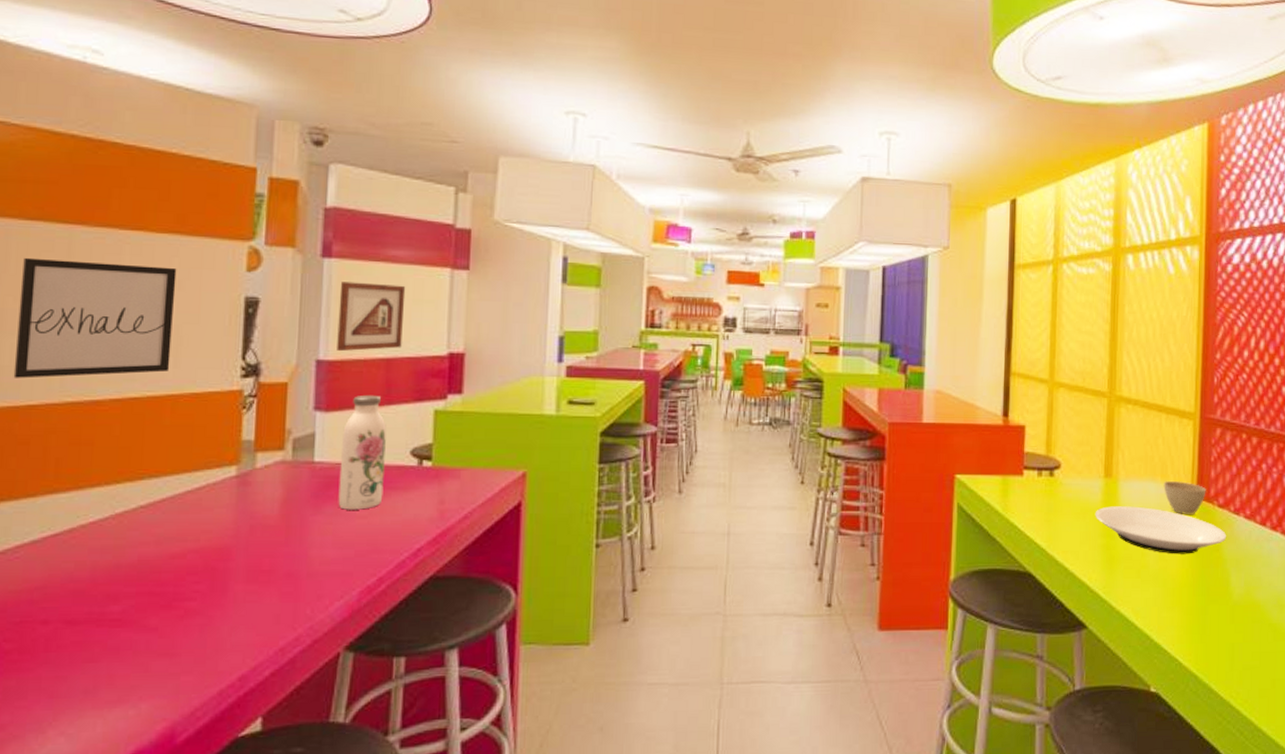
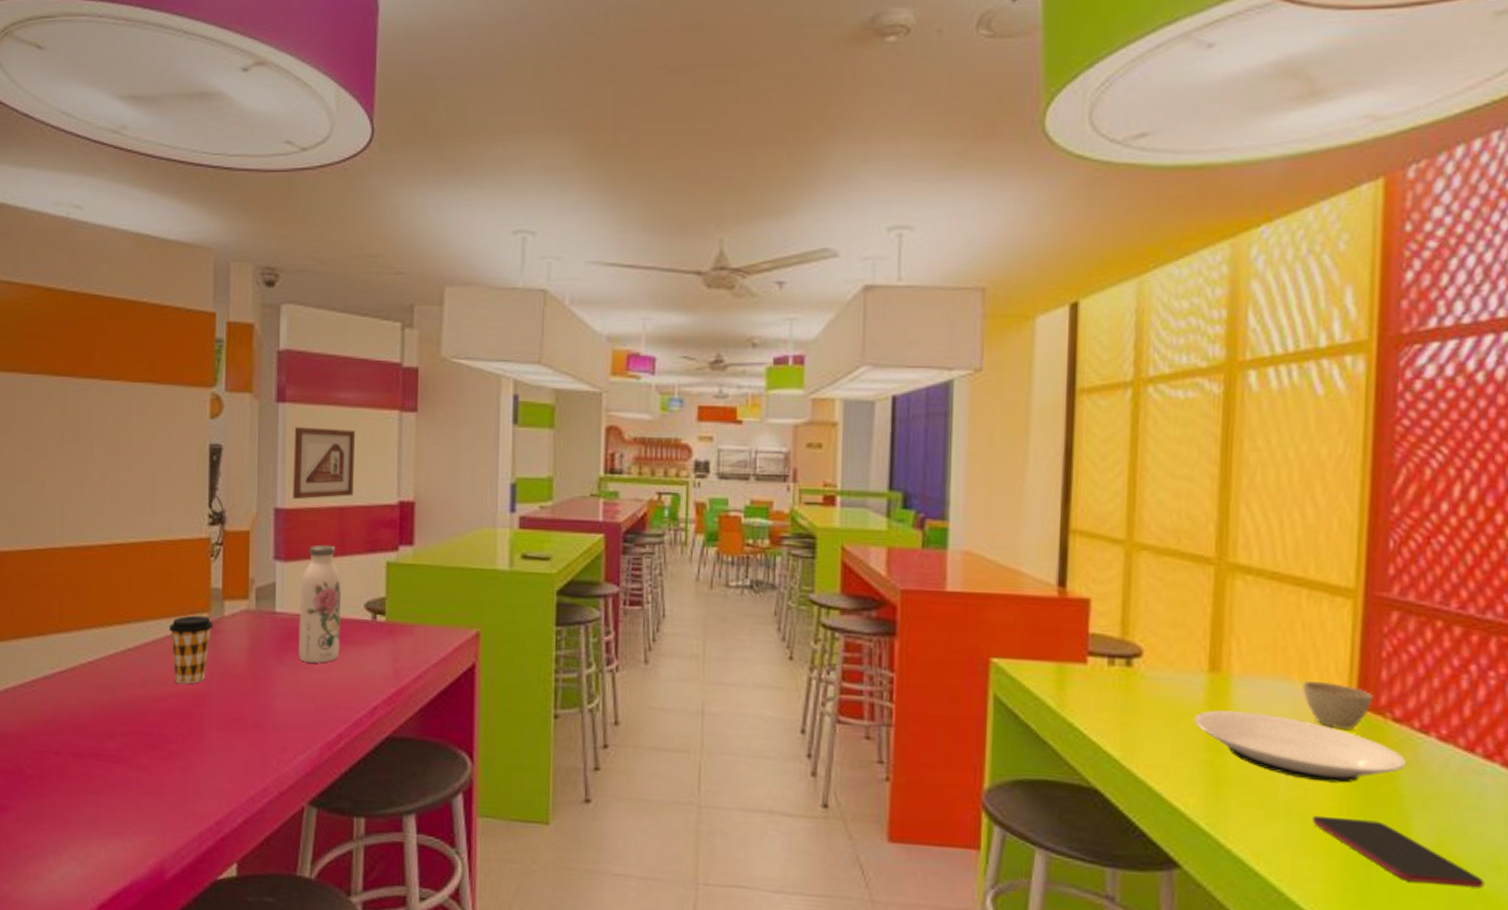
wall art: present [13,257,177,378] -> none [24,409,151,524]
coffee cup: none [189,468,243,539] -> present [168,615,213,685]
smartphone: none [1170,579,1273,622] -> present [1311,815,1484,888]

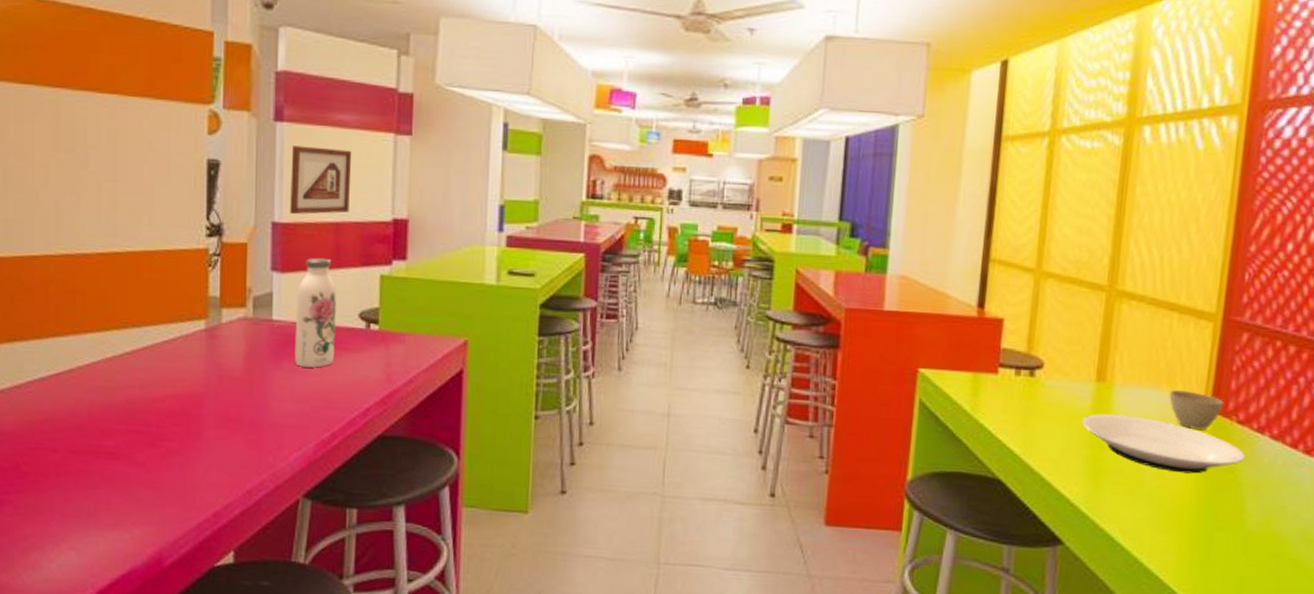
coffee cup: present [168,615,213,685] -> none [166,321,211,387]
smartphone: present [1311,815,1484,888] -> none [1169,500,1297,558]

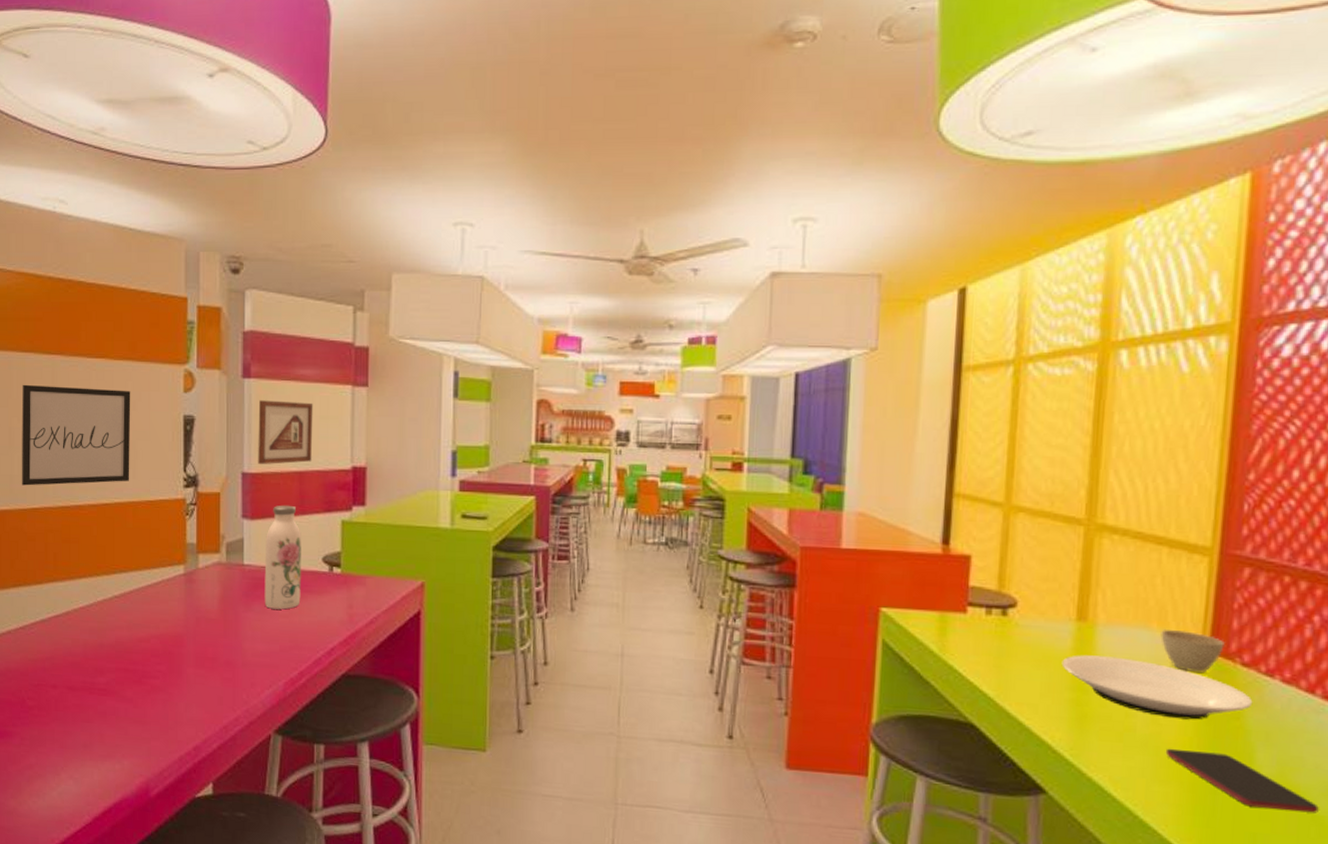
wall art: none [18,119,147,231] -> present [21,384,131,486]
smartphone: none [1169,500,1297,558] -> present [1165,748,1319,813]

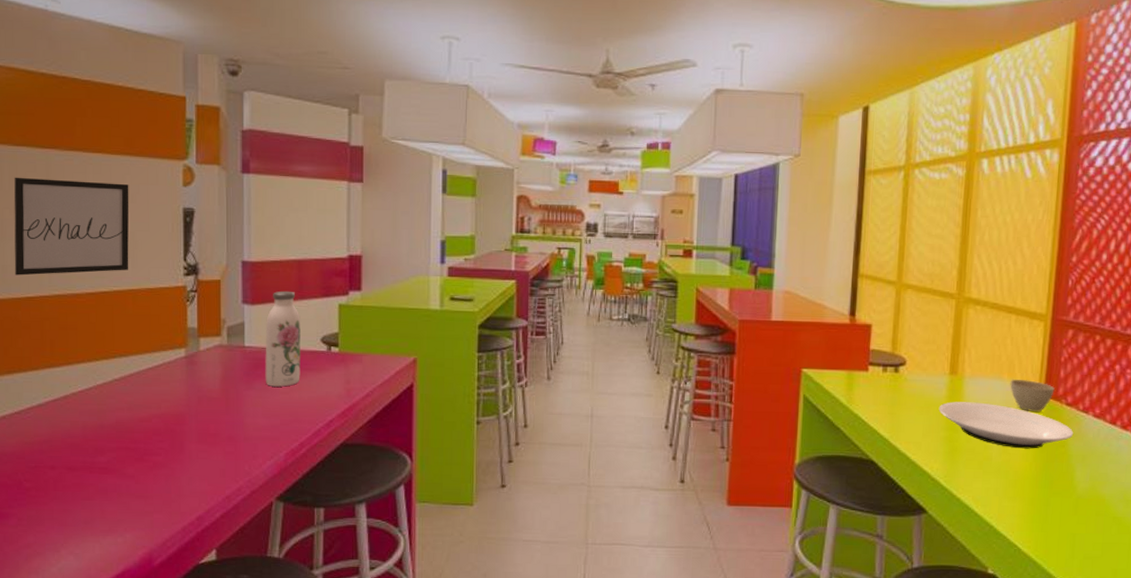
picture frame: present [258,400,313,465] -> none [258,194,311,254]
smartphone: present [1165,748,1319,813] -> none [1012,472,1118,516]

